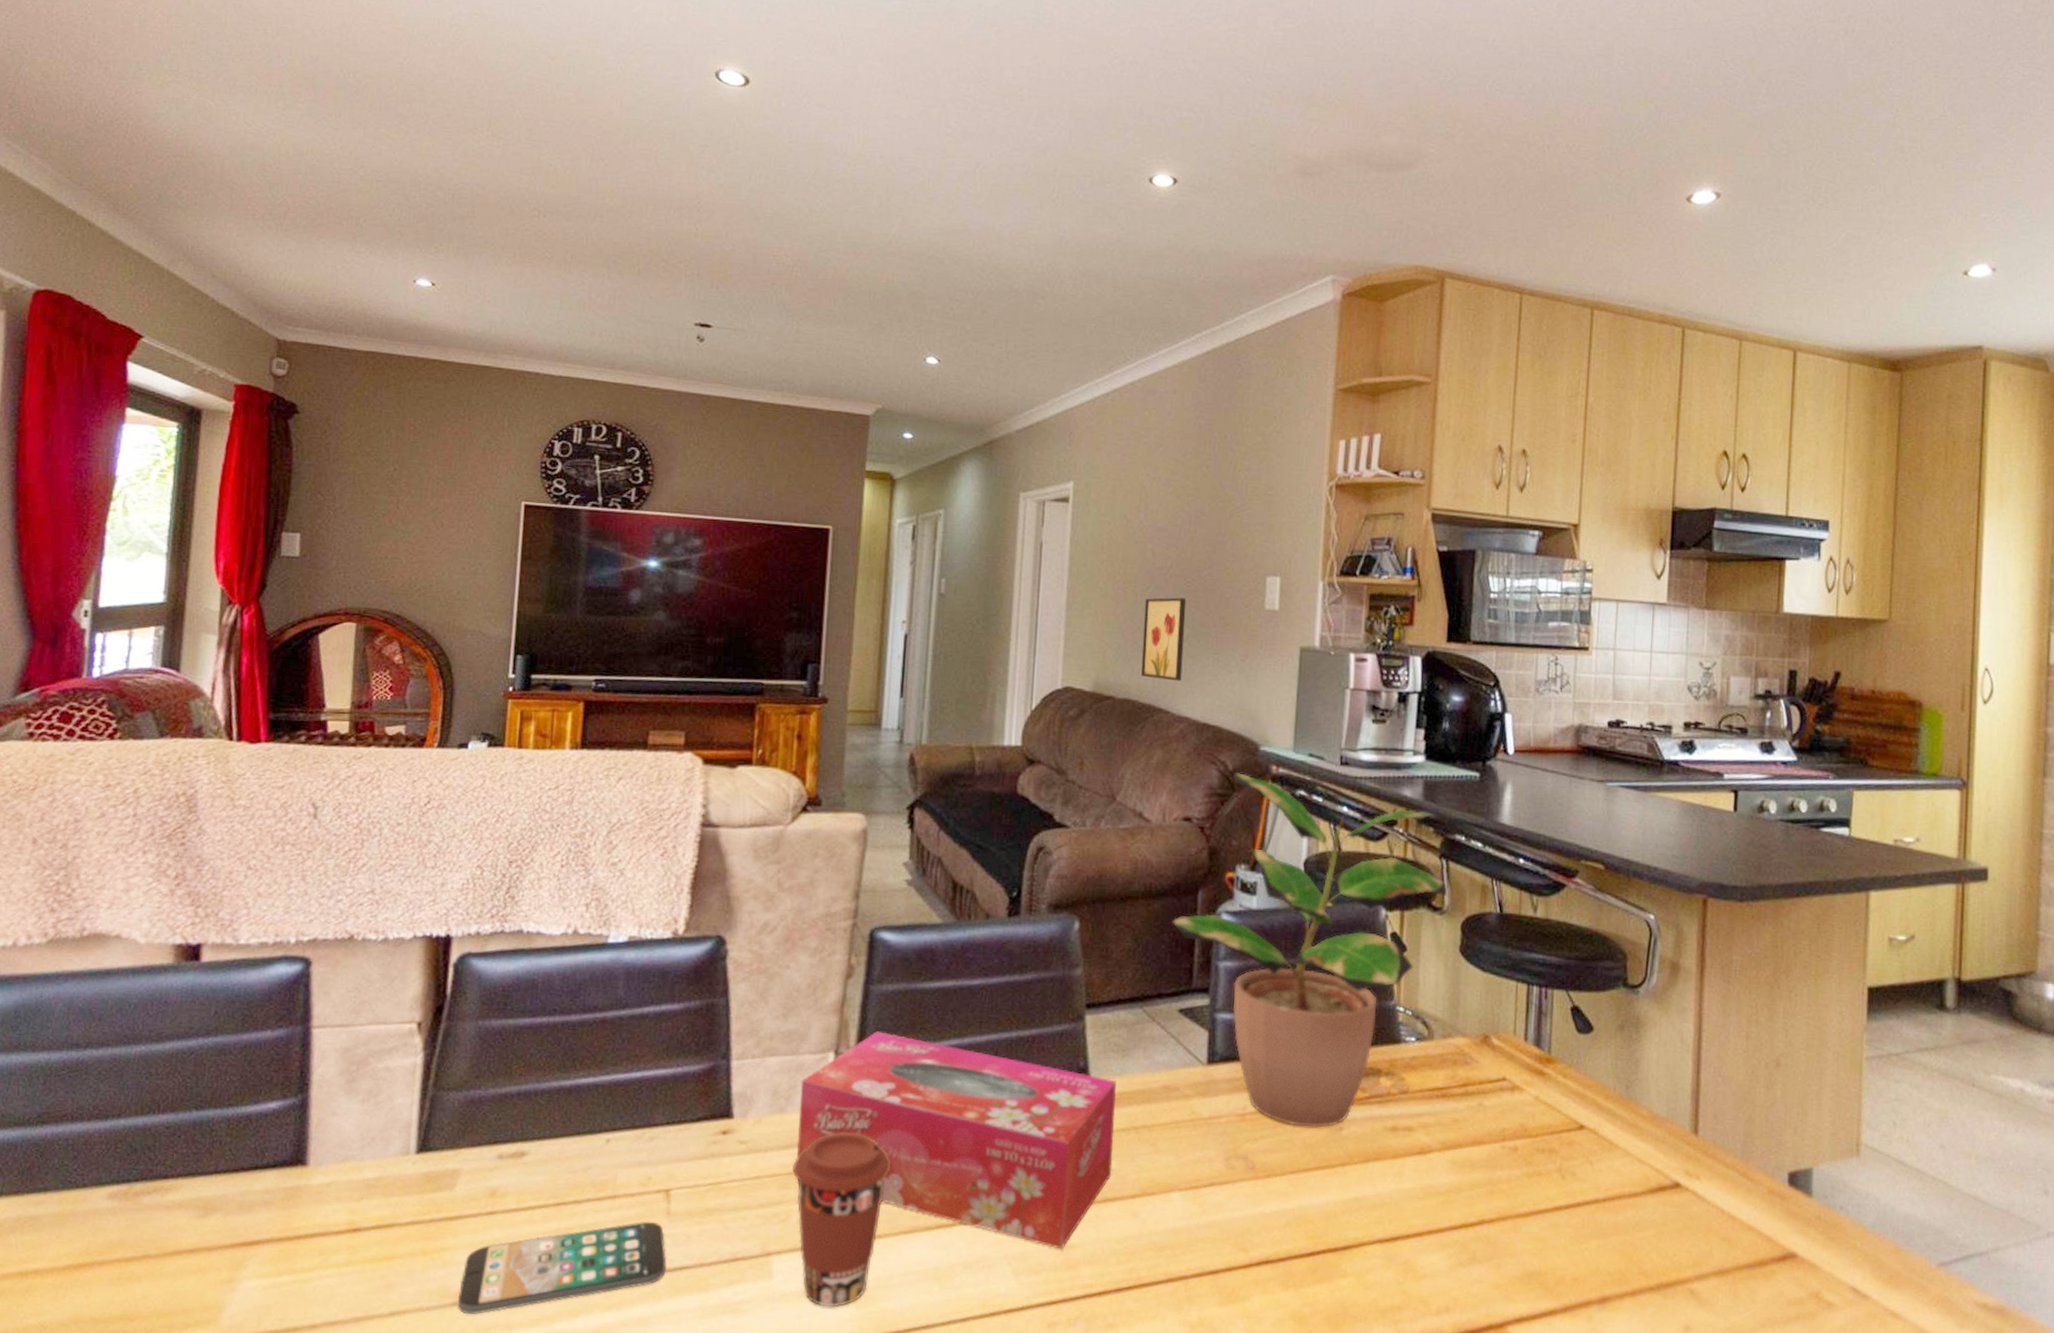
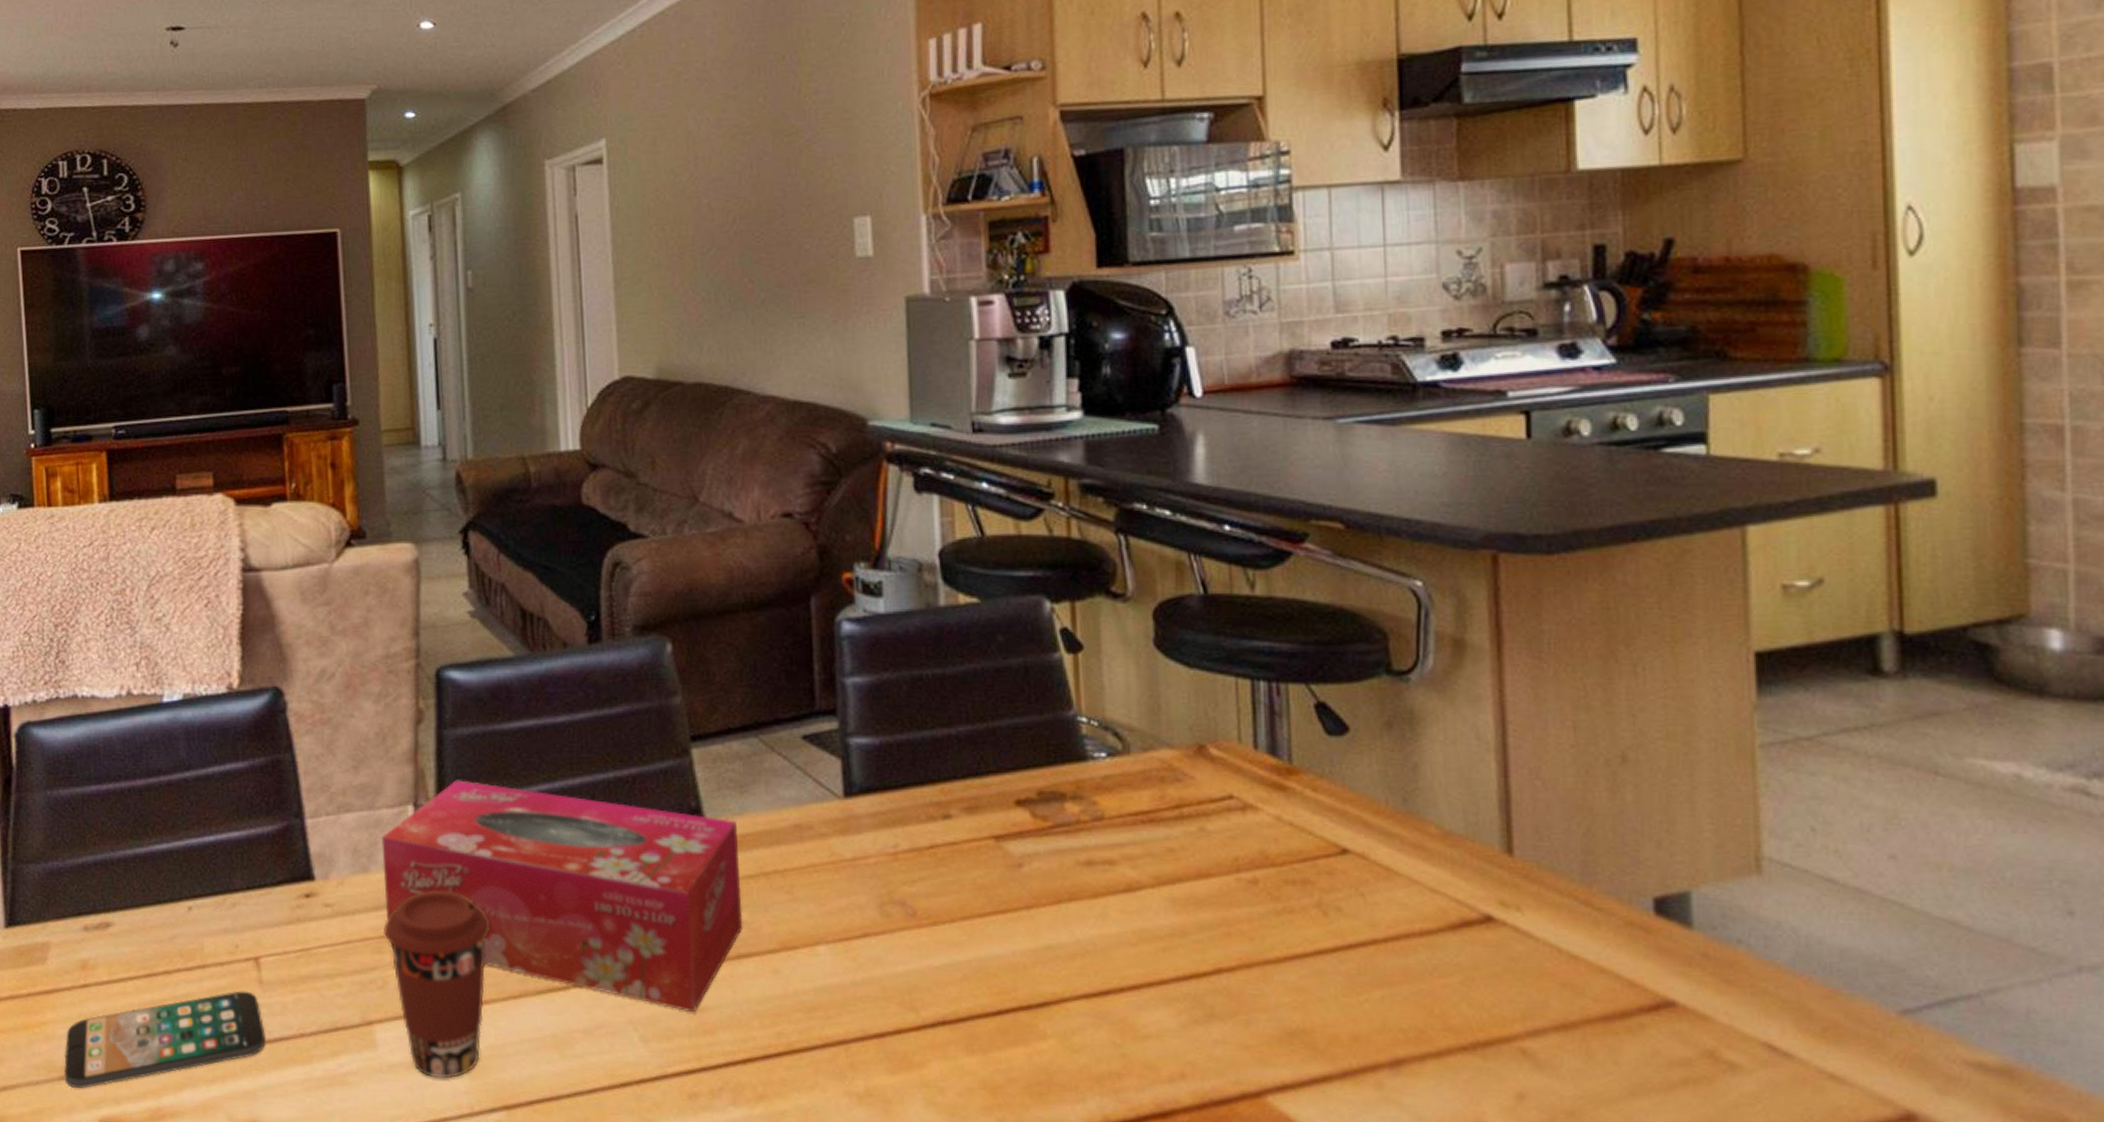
wall art: present [1141,597,1187,681] -> none [706,256,762,356]
potted plant: present [1171,771,1448,1128] -> none [781,453,1131,865]

